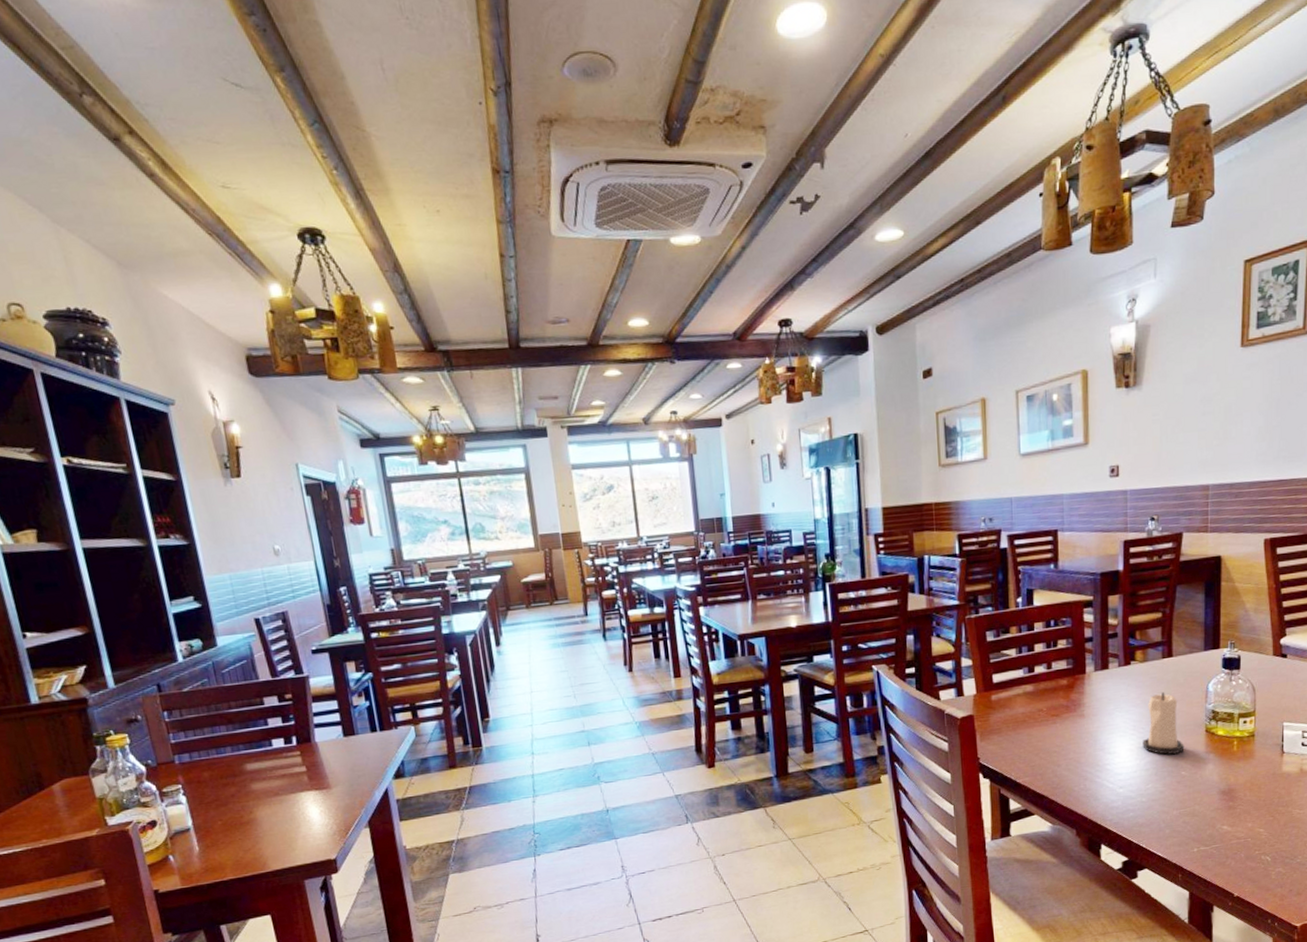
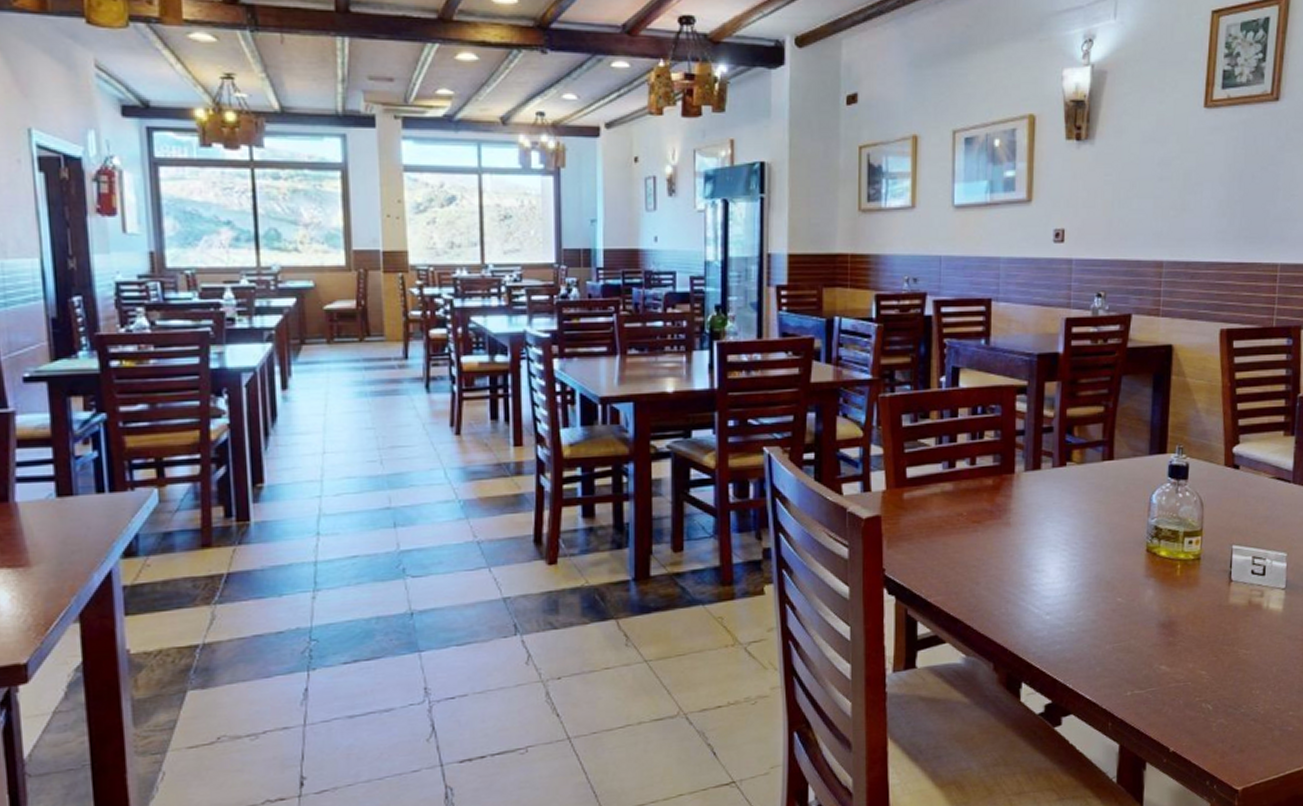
candle: present [1142,691,1185,755] -> none [1075,500,1122,577]

